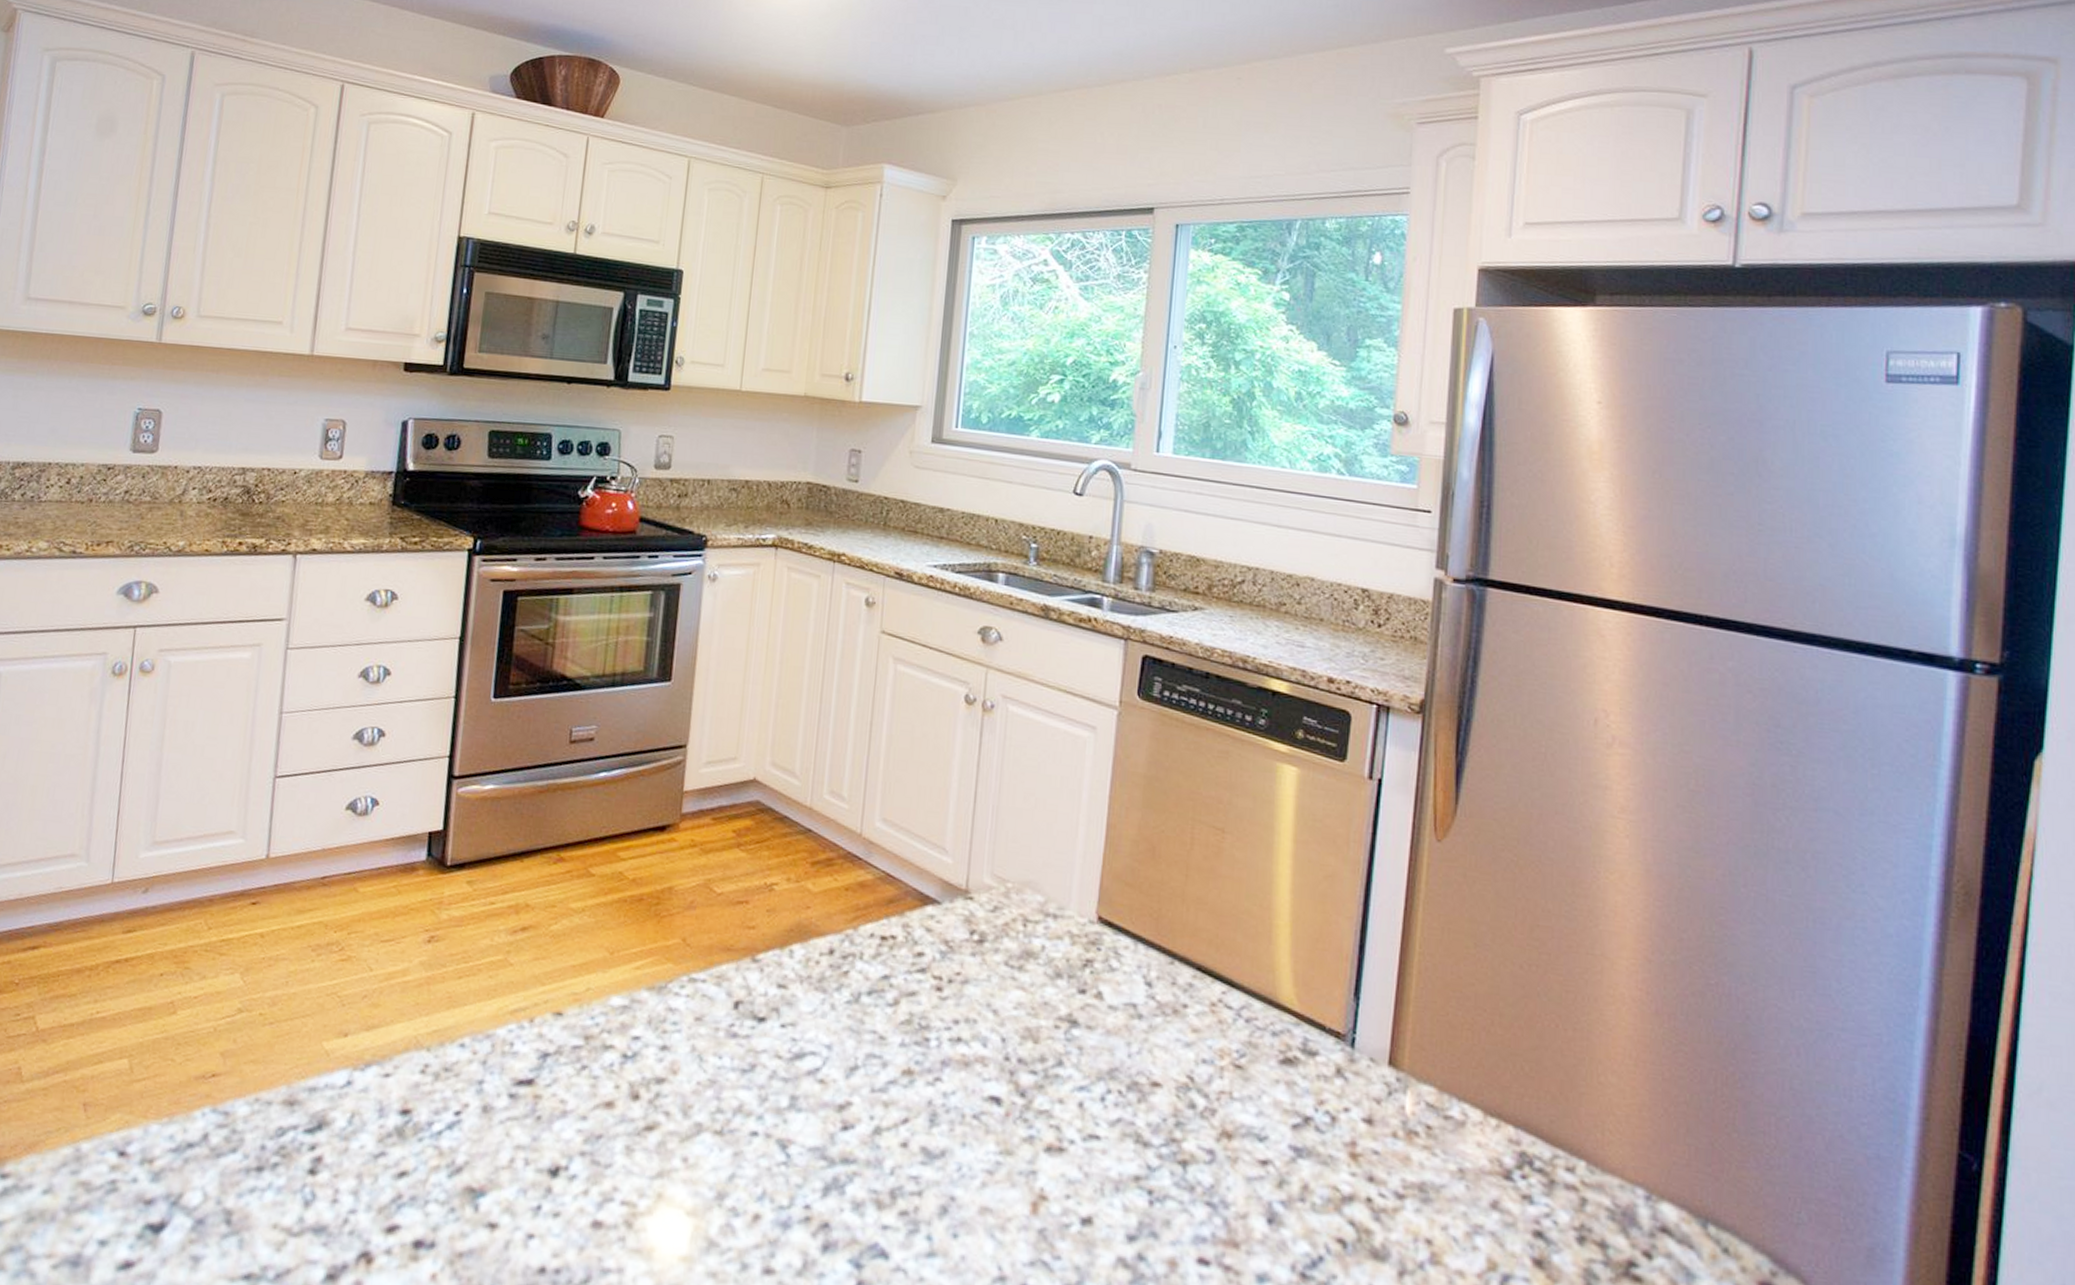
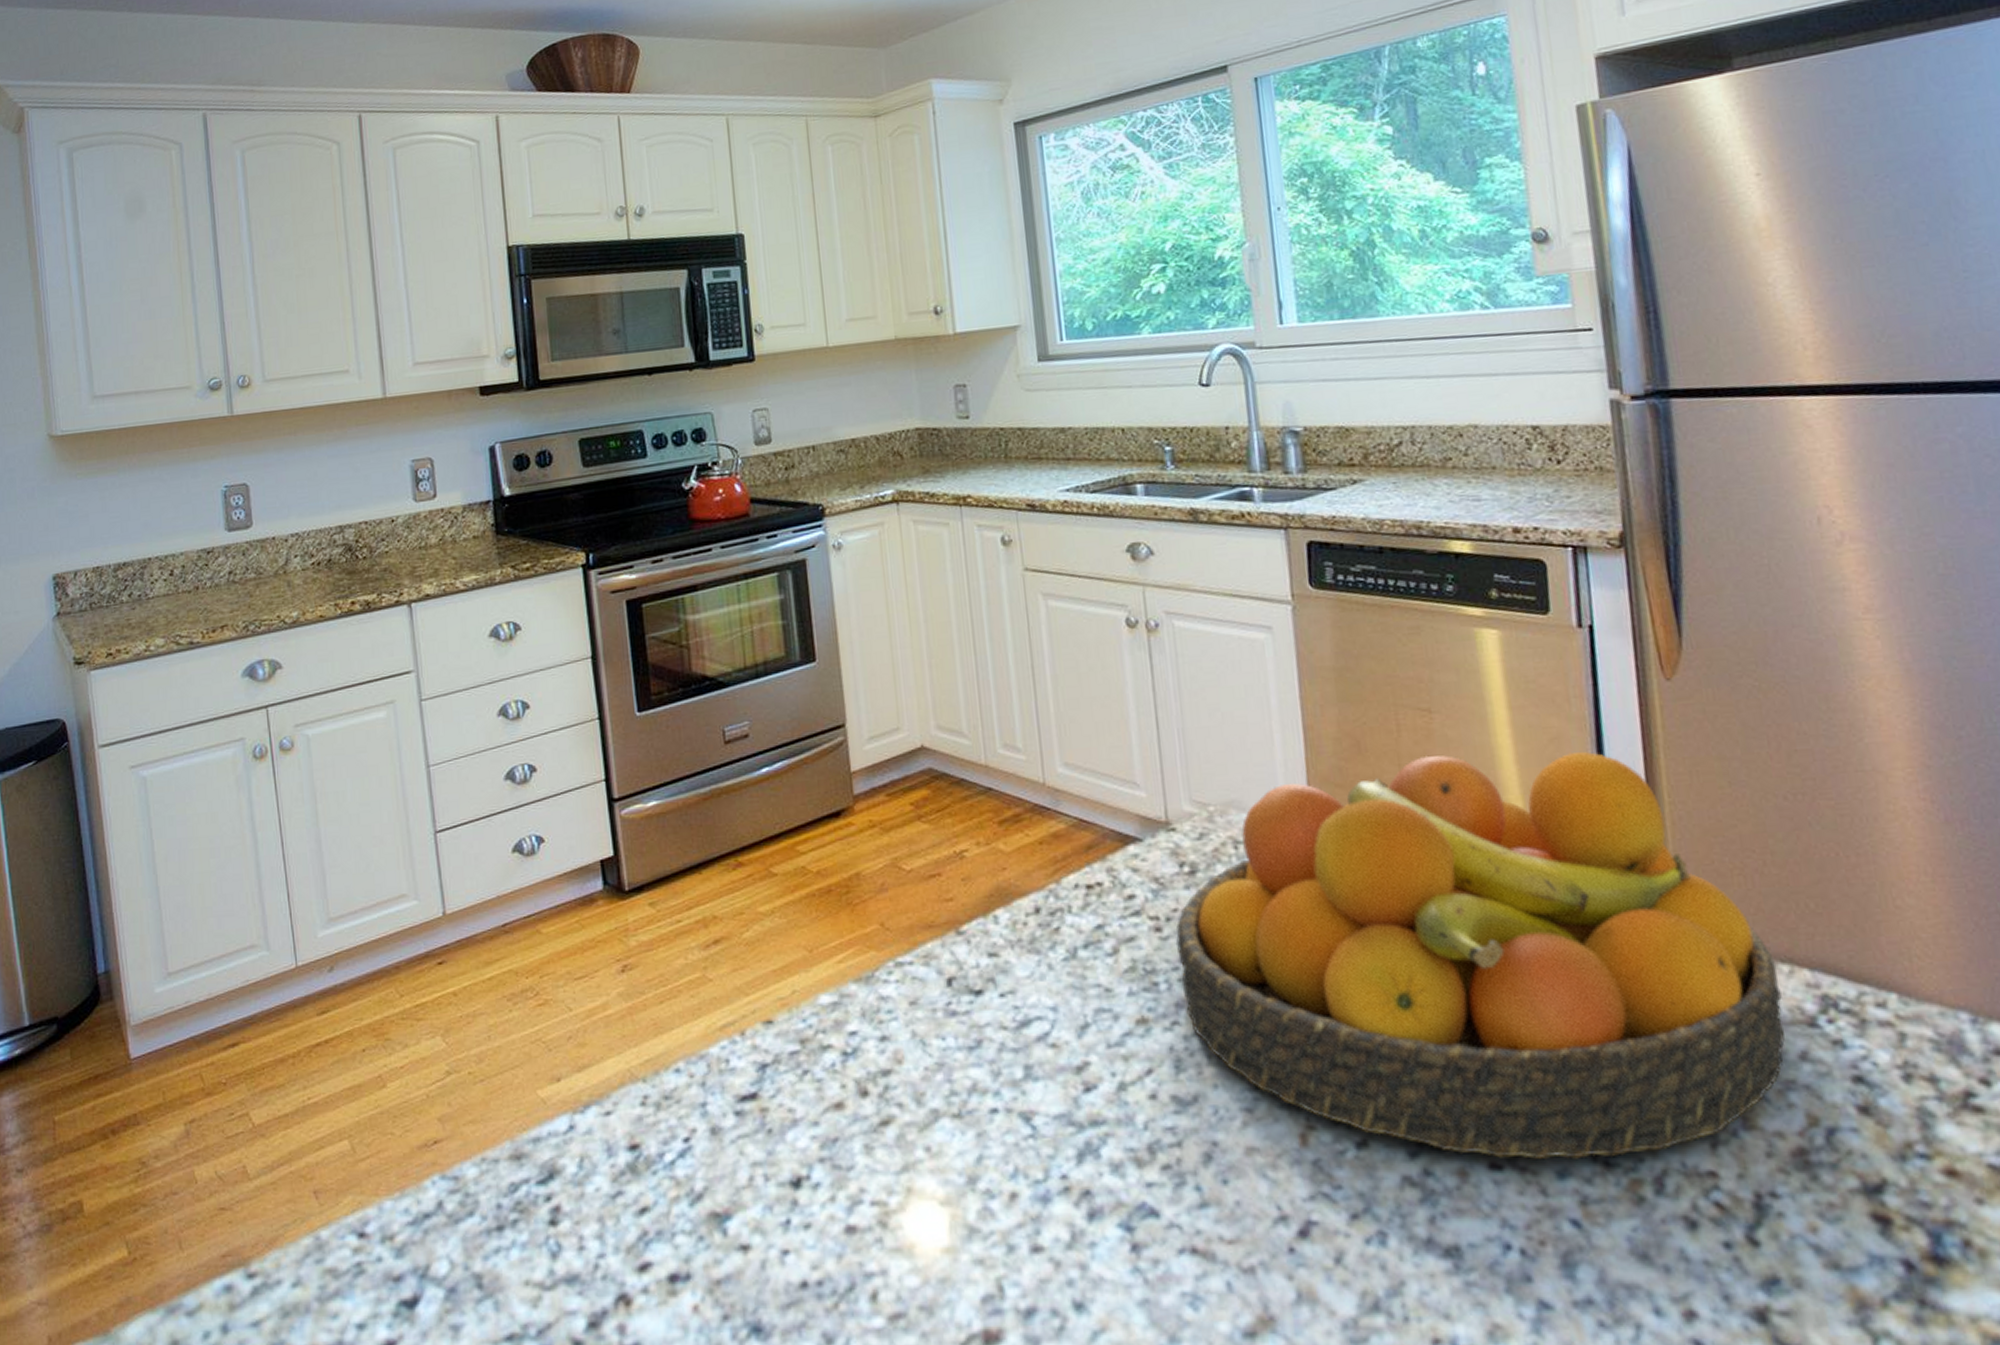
fruit bowl: none [950,871,1486,1271] -> present [1175,752,1785,1159]

